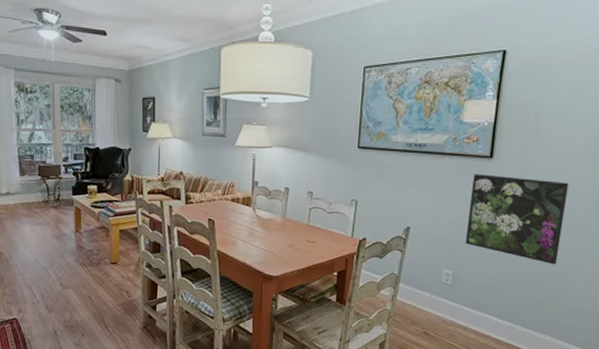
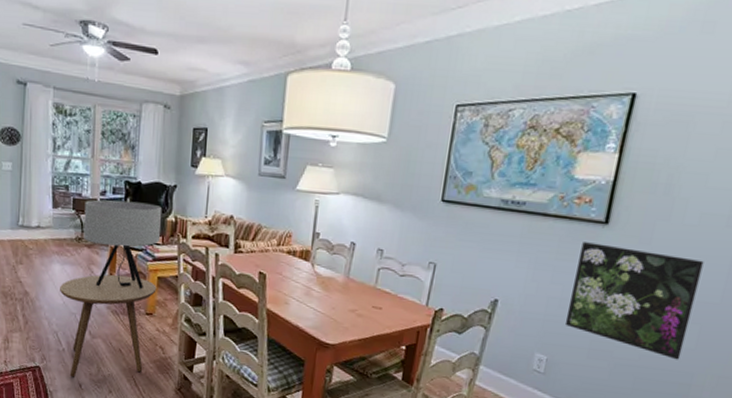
side table: none [31,230,119,325] -> present [60,274,157,378]
table lamp: none [49,165,120,243] -> present [84,199,163,290]

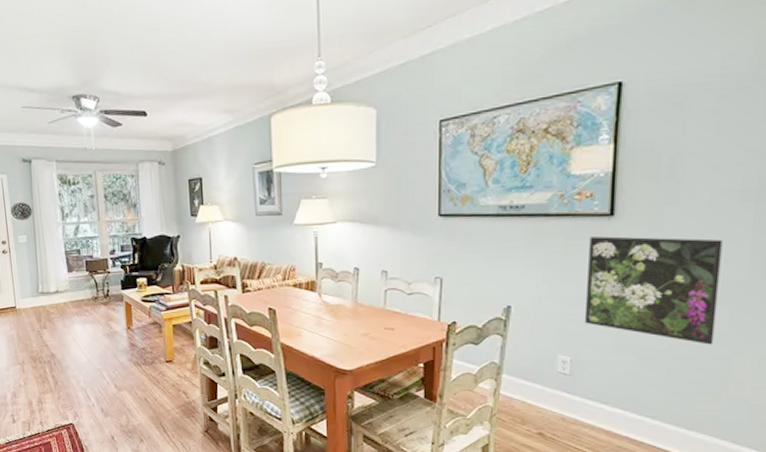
side table: present [60,274,157,378] -> none [83,327,173,431]
table lamp: present [84,199,163,290] -> none [96,256,170,341]

